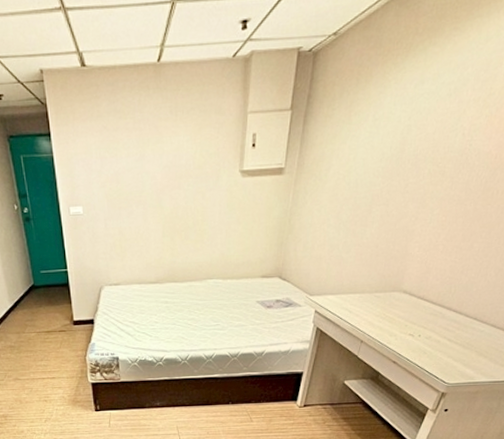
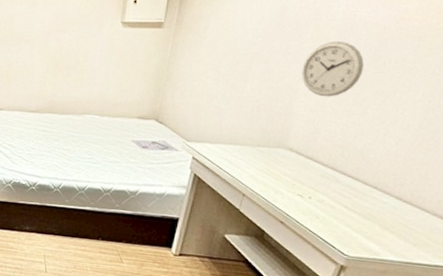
wall clock: none [418,175,475,235] -> present [302,41,364,97]

